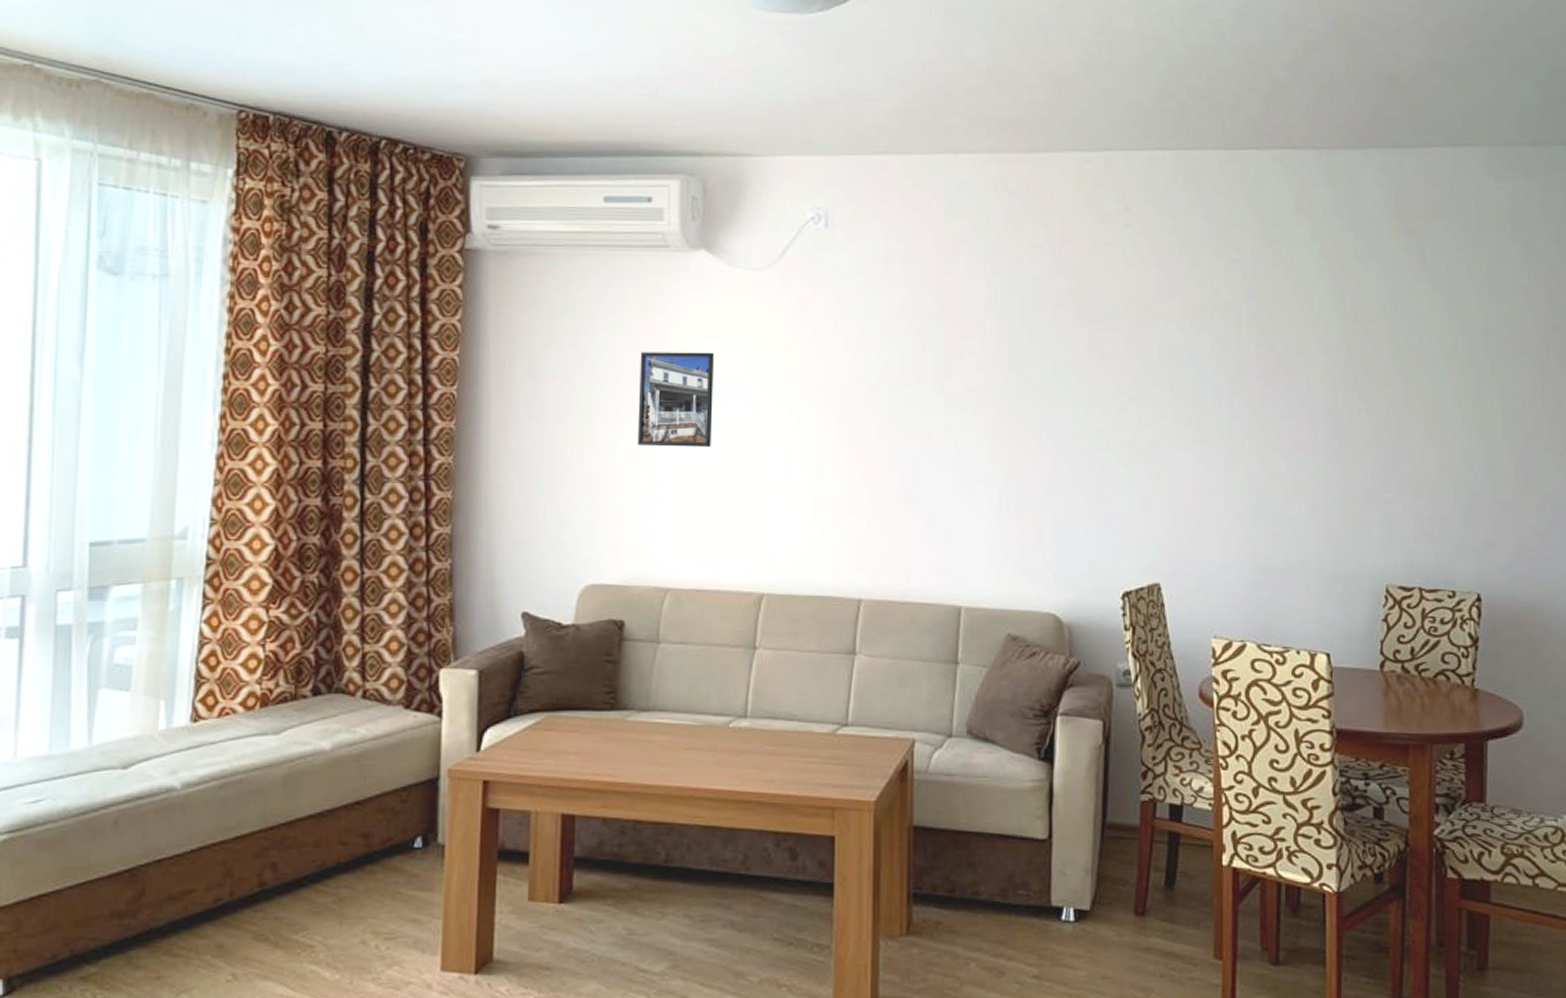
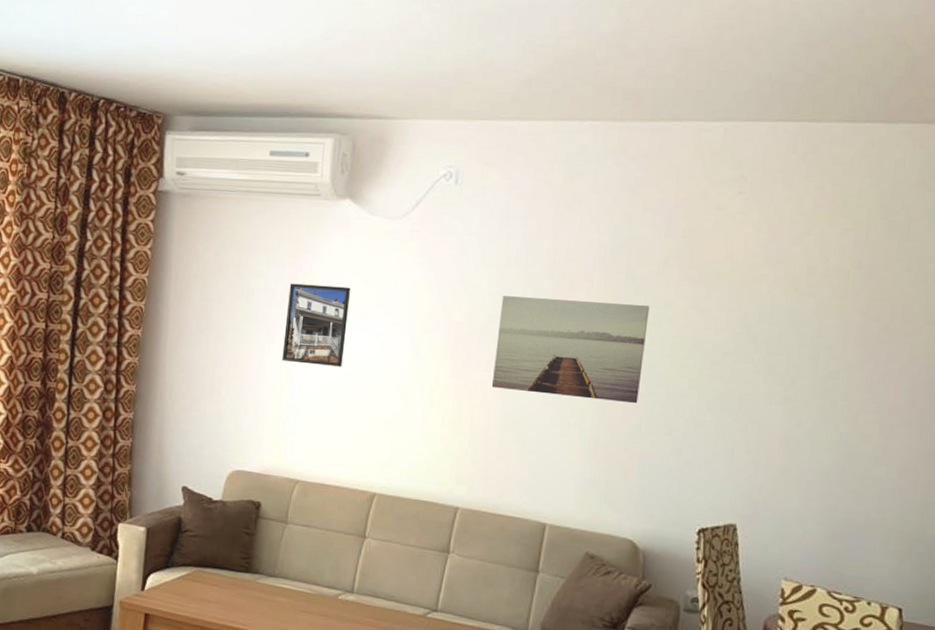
wall art: none [886,351,1048,461] -> present [491,296,650,404]

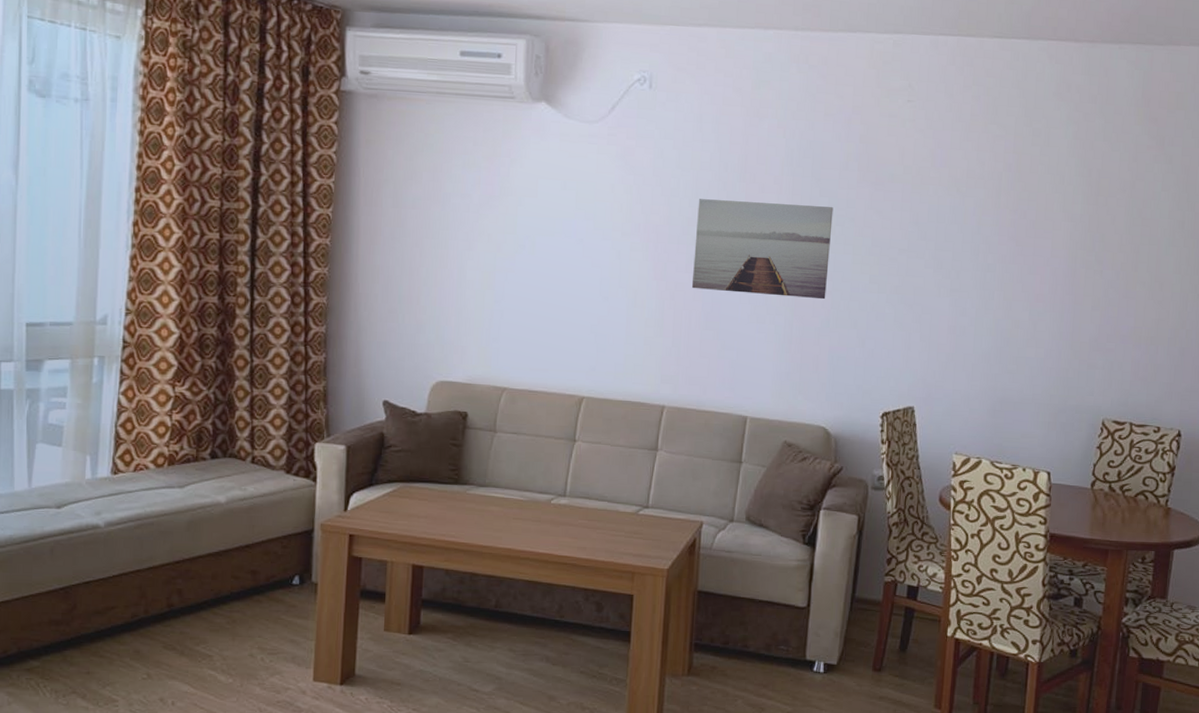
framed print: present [282,283,351,367] -> none [483,188,551,272]

